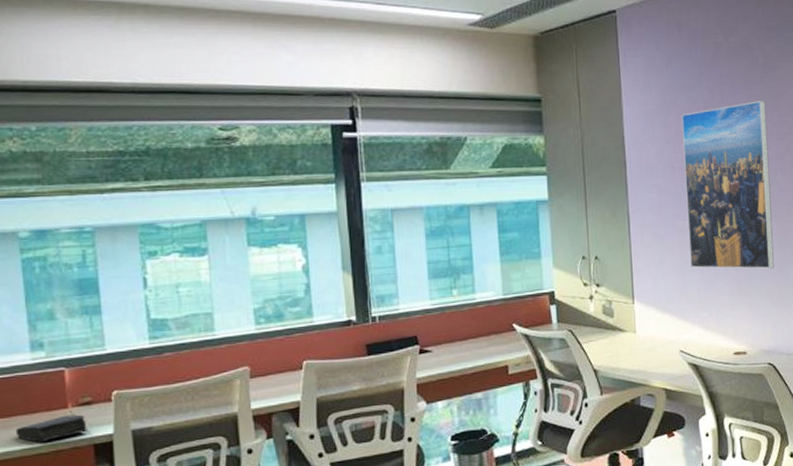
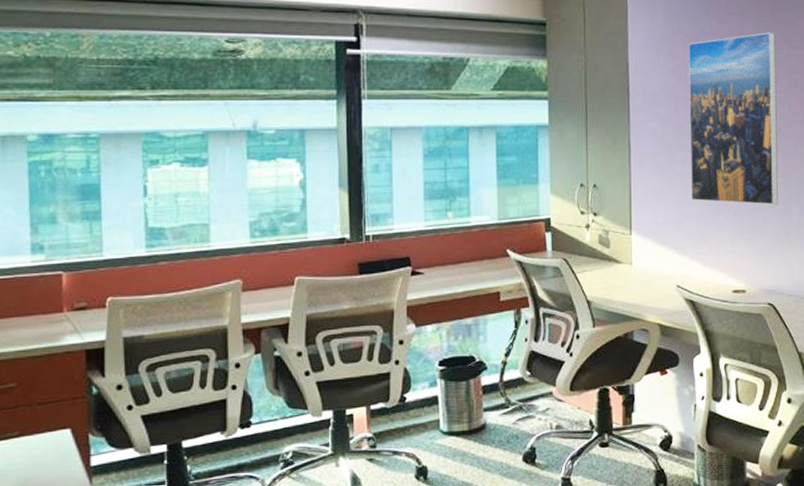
book: present [15,414,88,442] -> none [11,319,81,345]

